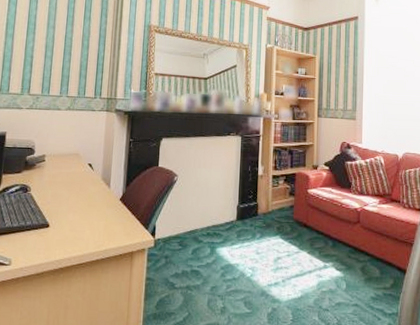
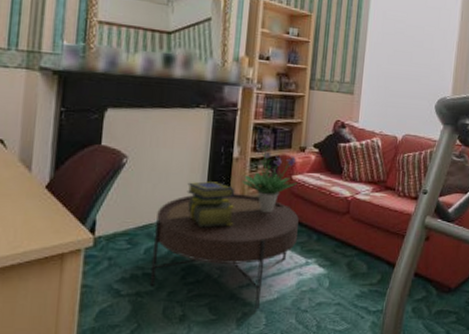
coffee table: none [197,205,315,305] -> present [149,194,299,309]
stack of books: none [223,195,261,233] -> present [187,181,235,228]
potted plant: none [266,155,313,222] -> present [242,134,298,214]

